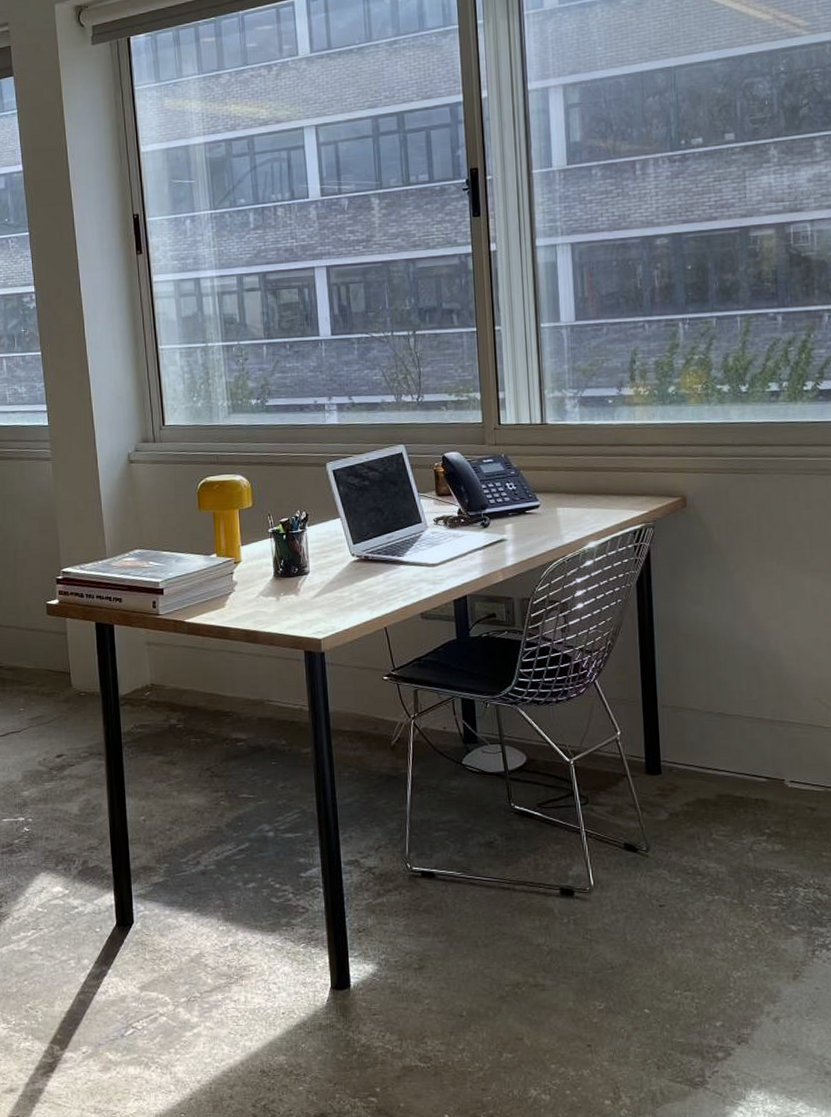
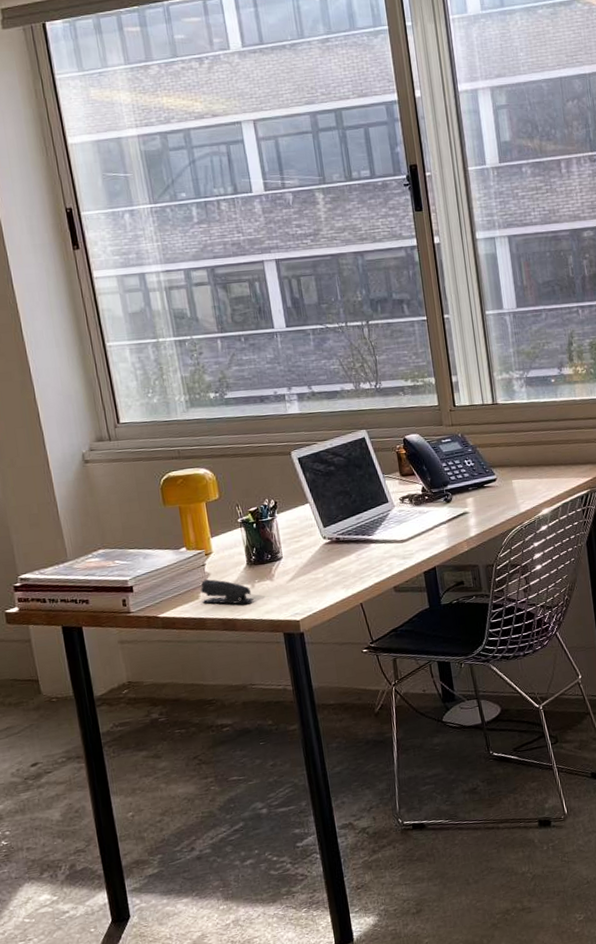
stapler: none [226,588,278,617] -> present [200,579,254,604]

